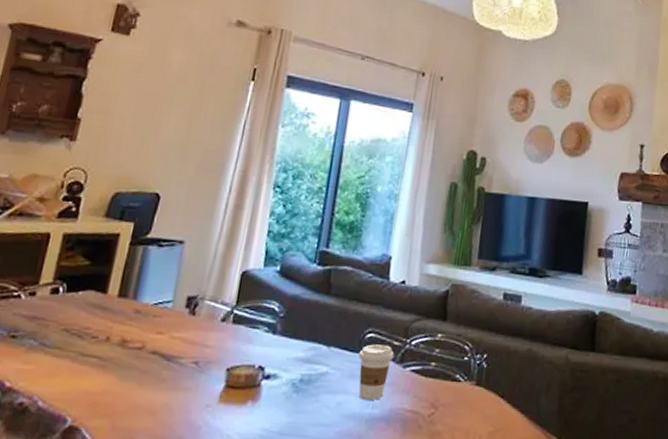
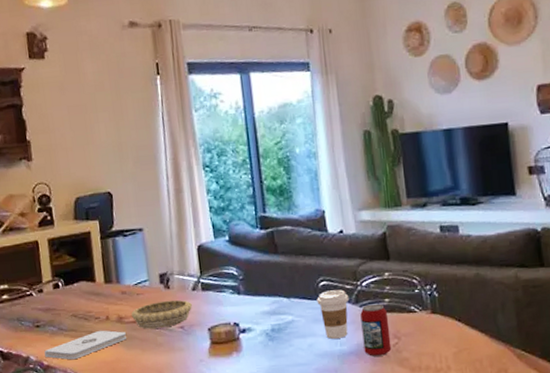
notepad: none [10,352,125,385] -> present [44,330,126,360]
decorative bowl: none [138,328,217,361] -> present [131,300,193,329]
beverage can: none [396,366,431,426] -> present [360,303,392,357]

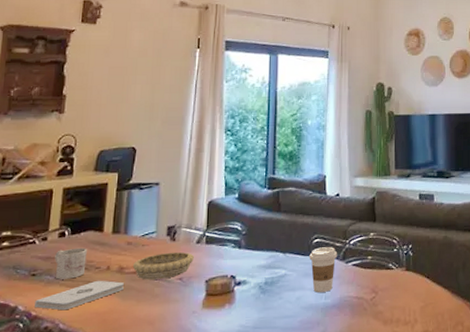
mug: none [53,298,86,330] -> present [55,247,87,280]
beverage can: present [360,303,392,357] -> none [345,260,369,310]

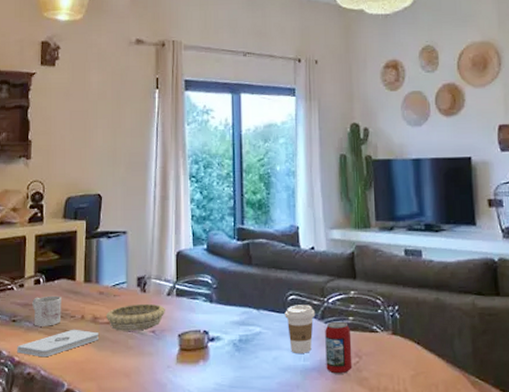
beverage can: none [345,260,369,310] -> present [325,321,352,374]

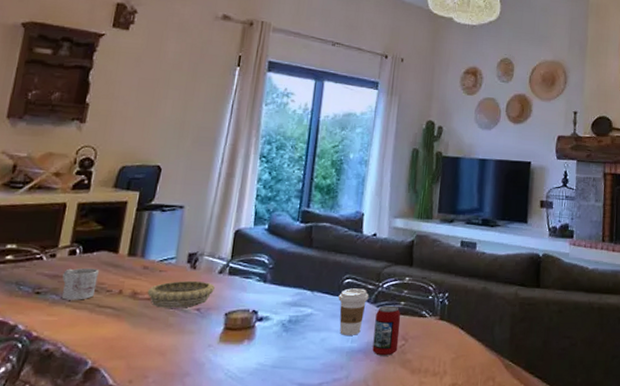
notepad: present [17,329,98,358] -> none [36,304,136,333]

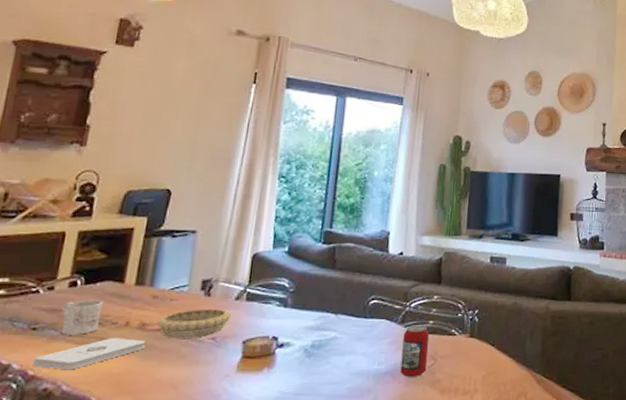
notepad: none [36,304,136,333] -> present [33,337,145,370]
coffee cup: present [338,288,369,335] -> none [364,309,397,358]

